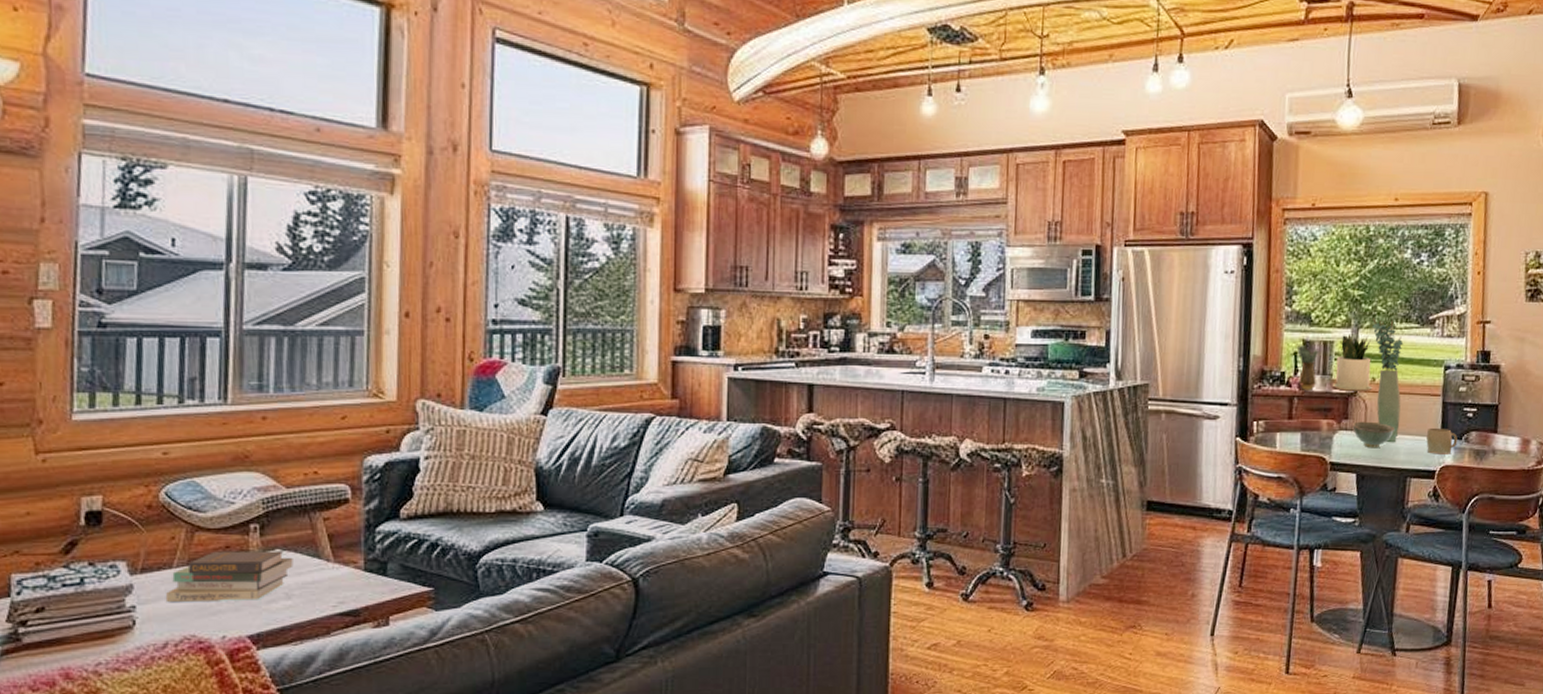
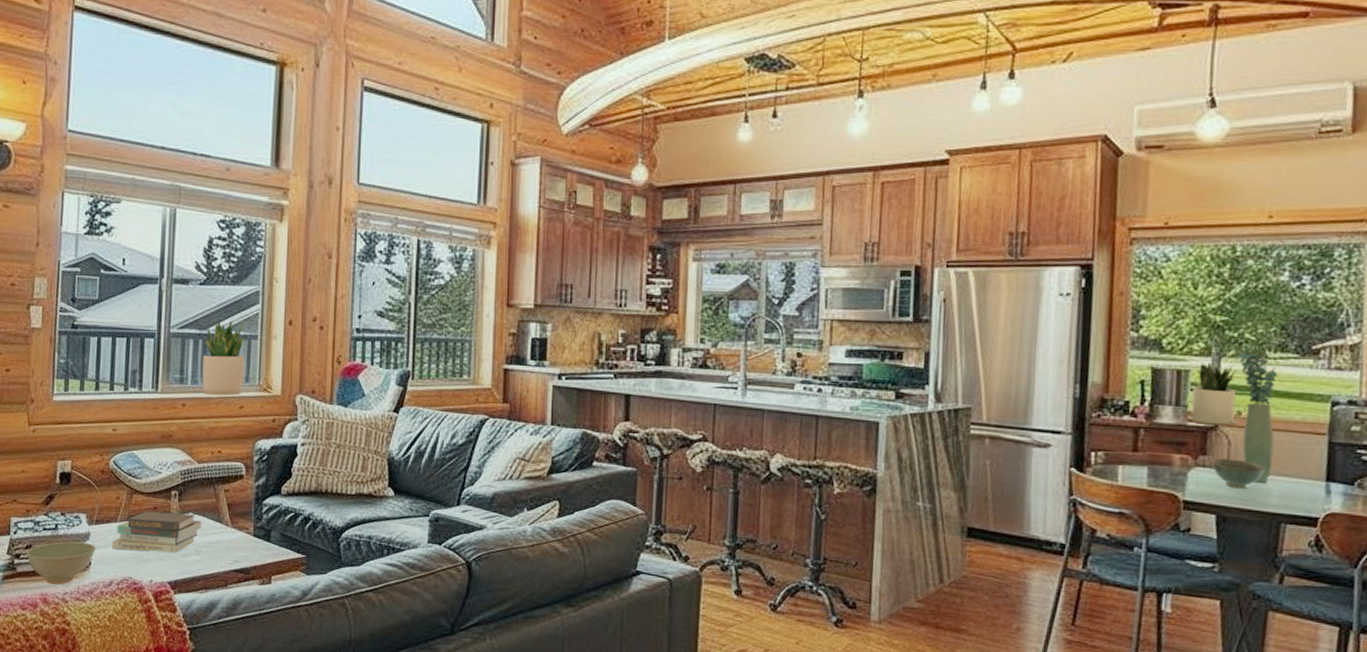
bowl: none [36,597,143,654] -> present [26,541,96,585]
planter: none [288,310,348,405] -> present [202,318,246,396]
vase: present [1296,343,1319,390] -> none [1143,370,1171,422]
mug: present [1426,427,1458,454] -> none [1306,469,1348,501]

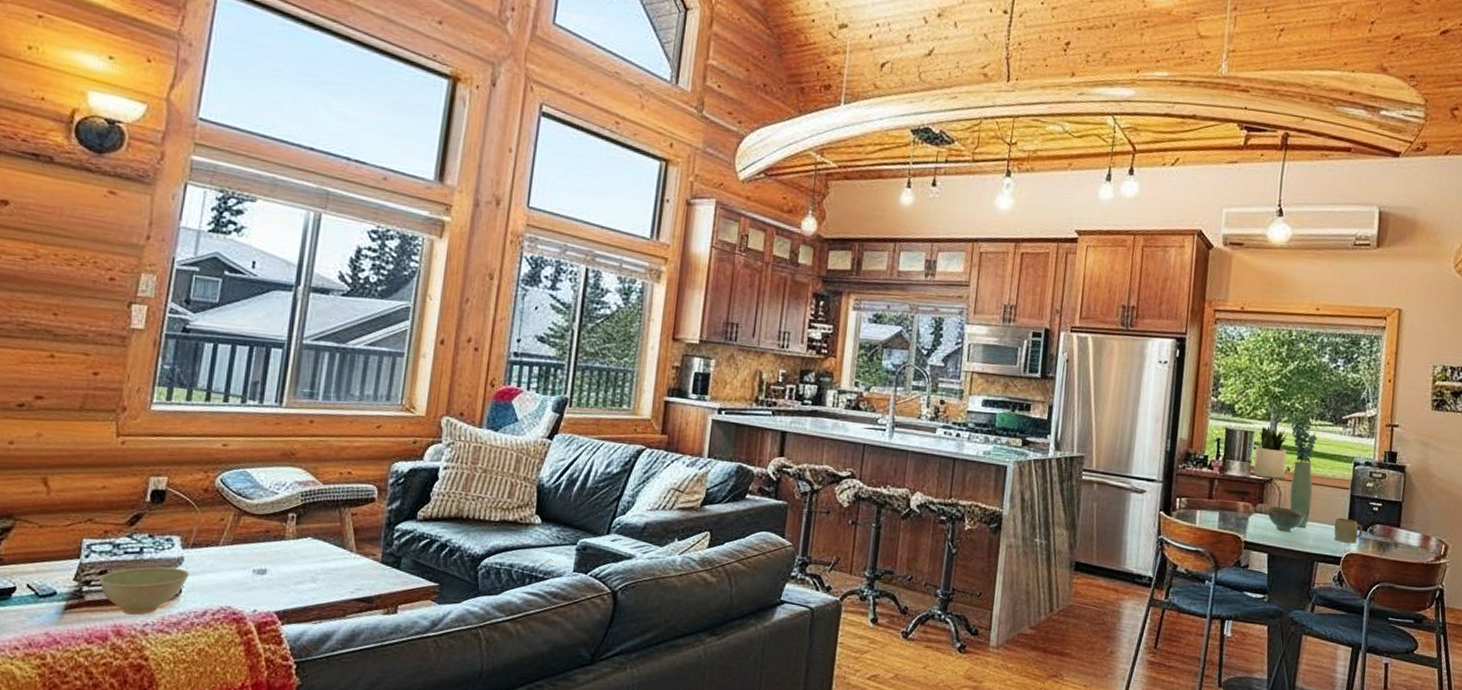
books: present [111,511,202,554] -> none [209,534,322,581]
planter: present [202,318,246,396] -> none [336,333,392,414]
mug: none [1306,469,1348,501] -> present [1333,517,1363,544]

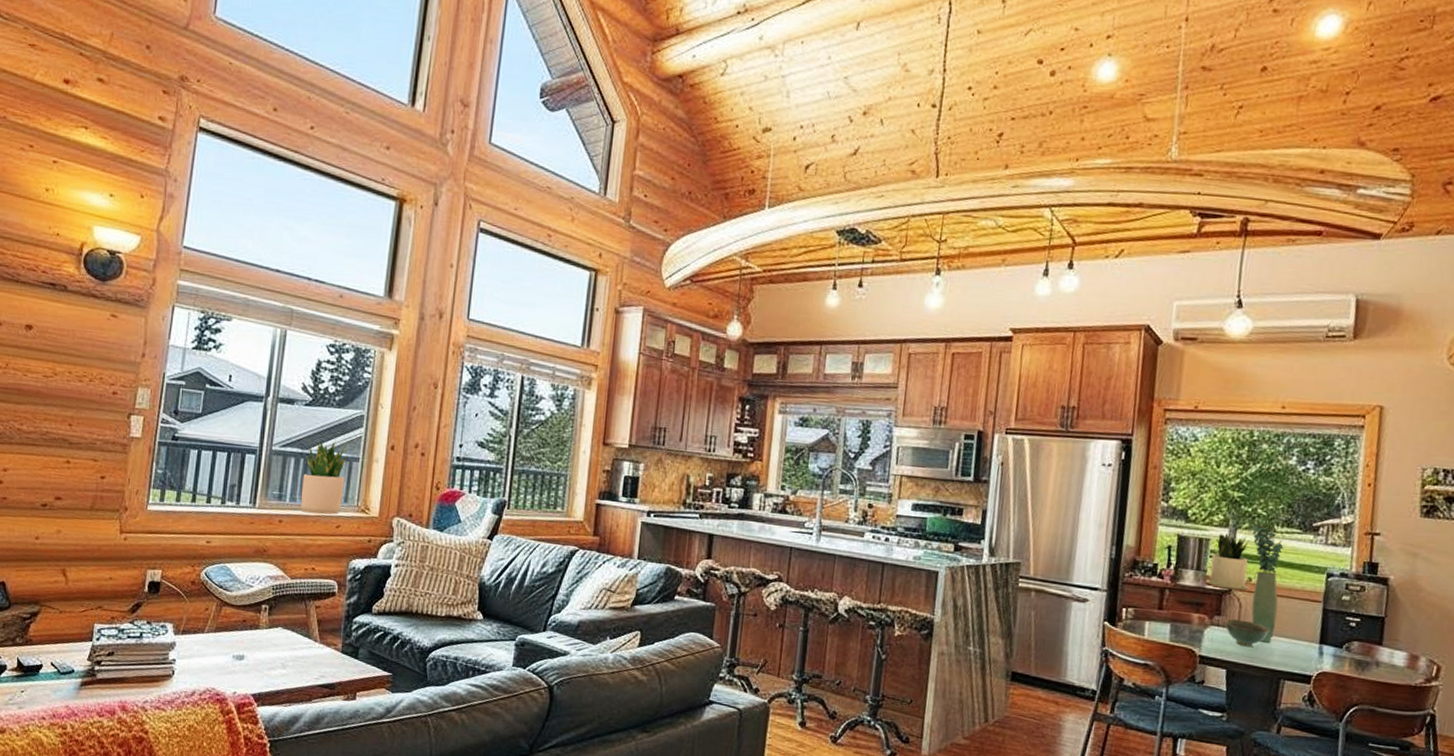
bowl: present [99,566,190,615] -> none [107,650,181,693]
planter: none [336,333,392,414] -> present [301,439,349,515]
mug: present [1333,517,1363,544] -> none [1303,632,1338,661]

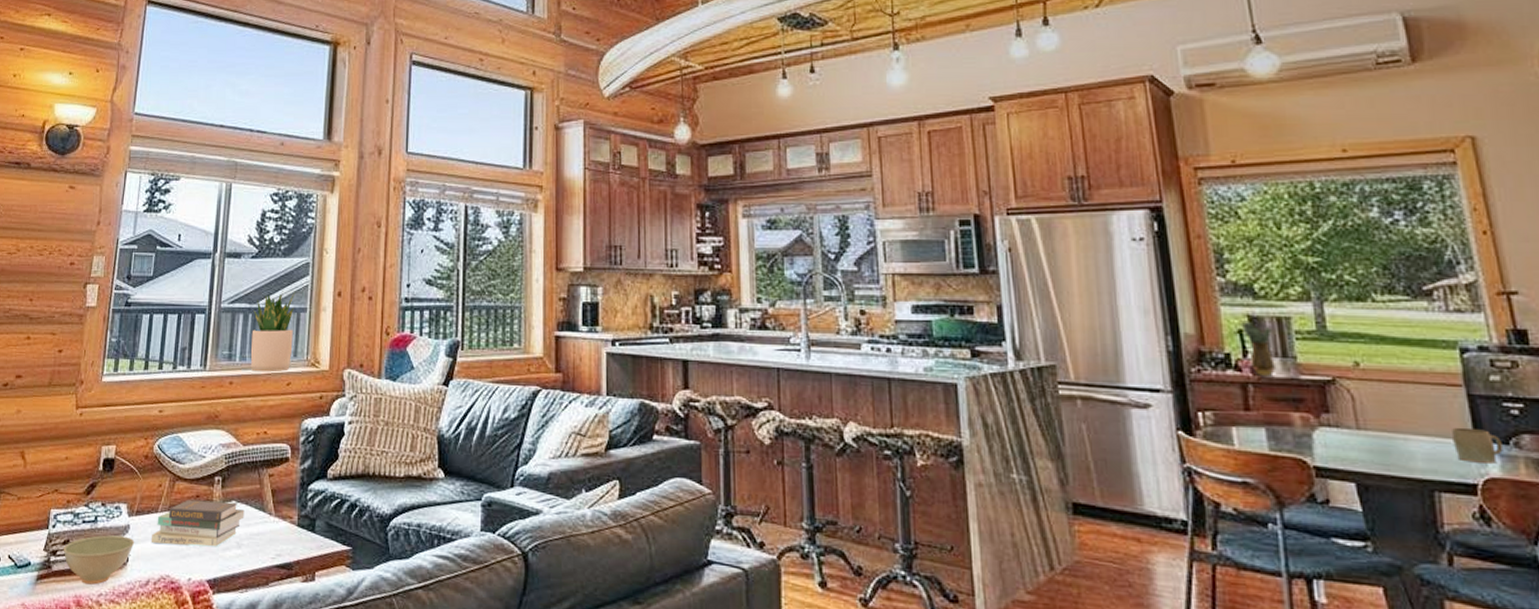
bowl: none [107,650,181,693] -> present [63,535,135,585]
books: none [196,623,290,667] -> present [151,499,245,547]
vase: none [1170,537,1194,584] -> present [1240,319,1275,376]
planter: present [1205,533,1249,591] -> none [1298,308,1357,380]
bowl: present [1225,618,1270,647] -> none [1338,416,1401,452]
vase: present [1251,520,1284,644] -> none [1341,289,1409,446]
mug: none [1303,632,1338,661] -> present [1452,427,1503,464]

